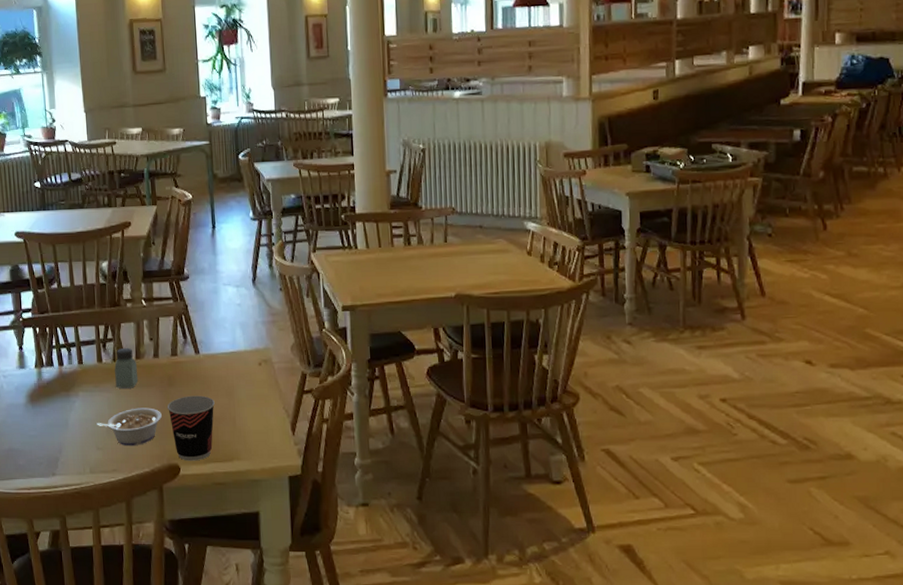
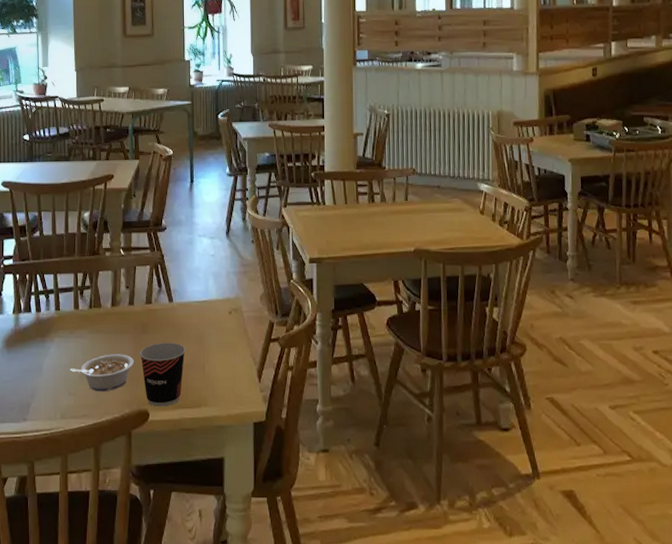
saltshaker: present [114,347,139,389] -> none [91,295,113,335]

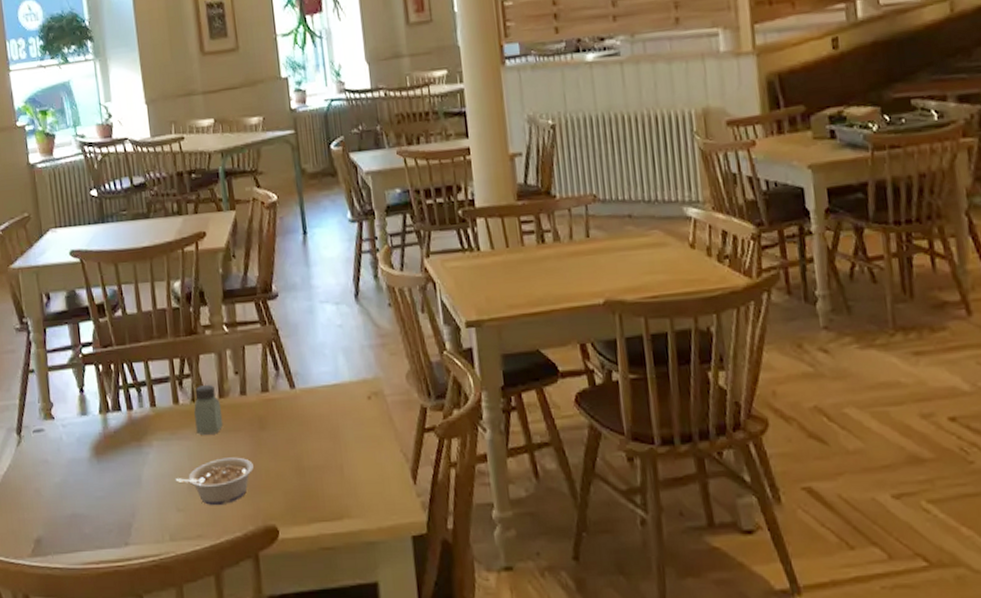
saltshaker: none [91,295,113,335] -> present [194,384,223,435]
cup: present [139,342,185,407] -> none [259,439,317,522]

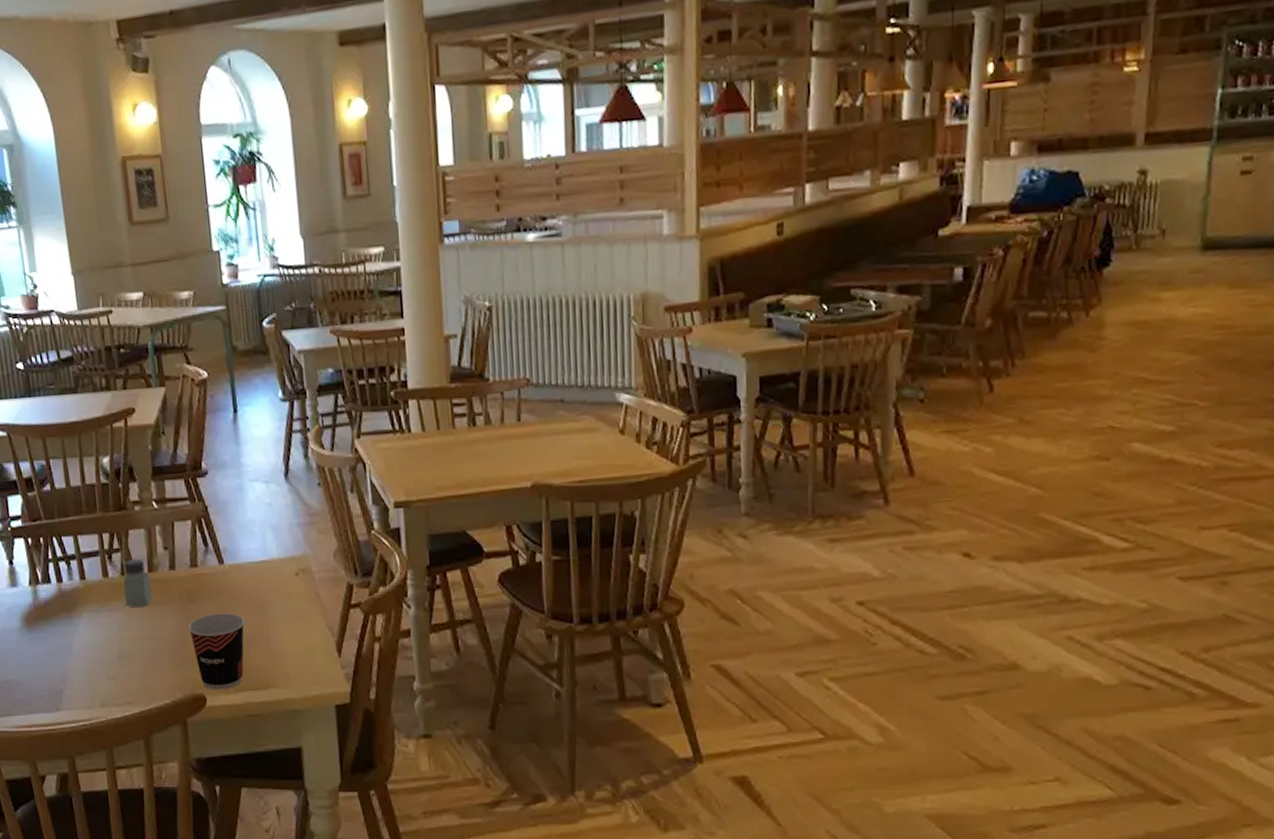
legume: present [175,457,254,506] -> none [105,629,182,675]
cup: none [259,439,317,522] -> present [187,613,245,690]

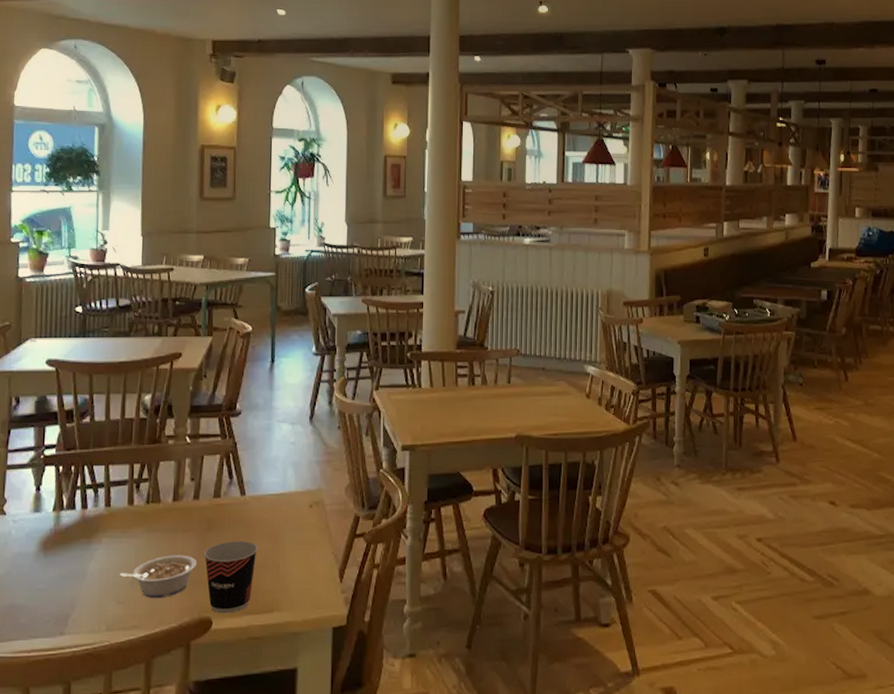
legume: none [105,629,182,675] -> present [119,555,197,599]
saltshaker: present [123,558,153,608] -> none [147,488,174,534]

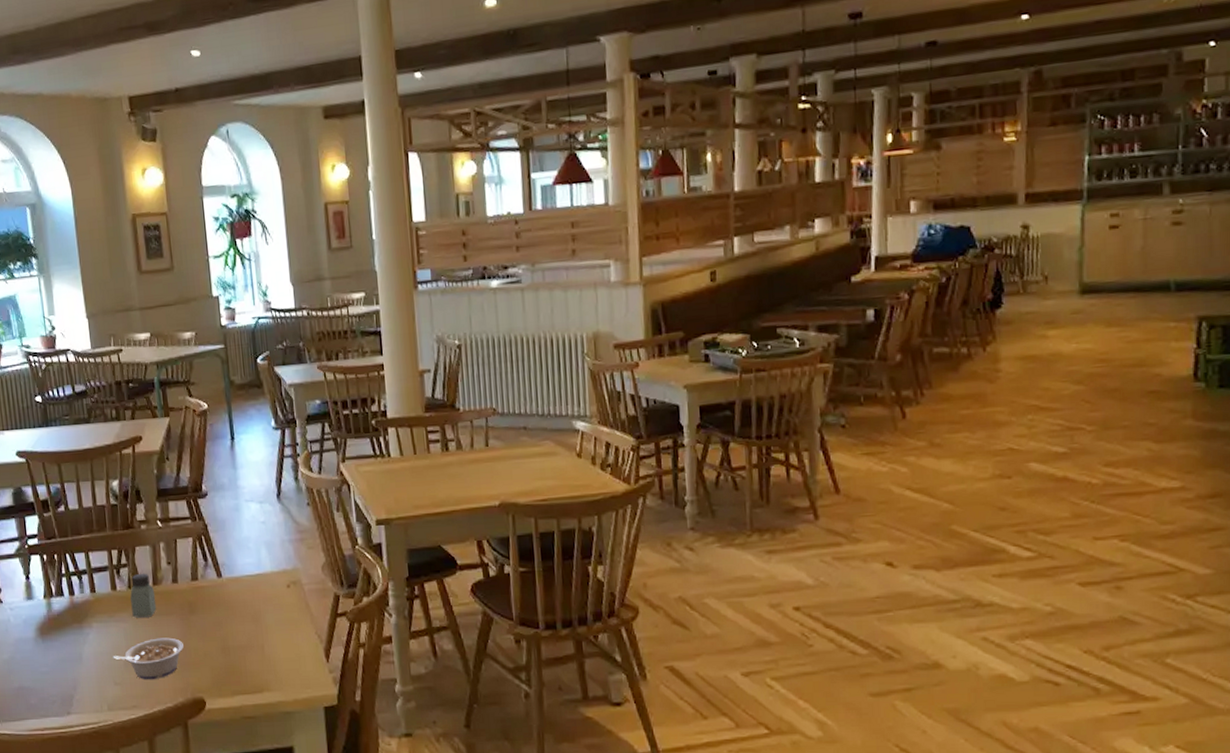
saltshaker: none [147,488,174,534] -> present [130,573,157,618]
cup: present [203,541,258,614] -> none [188,622,241,694]

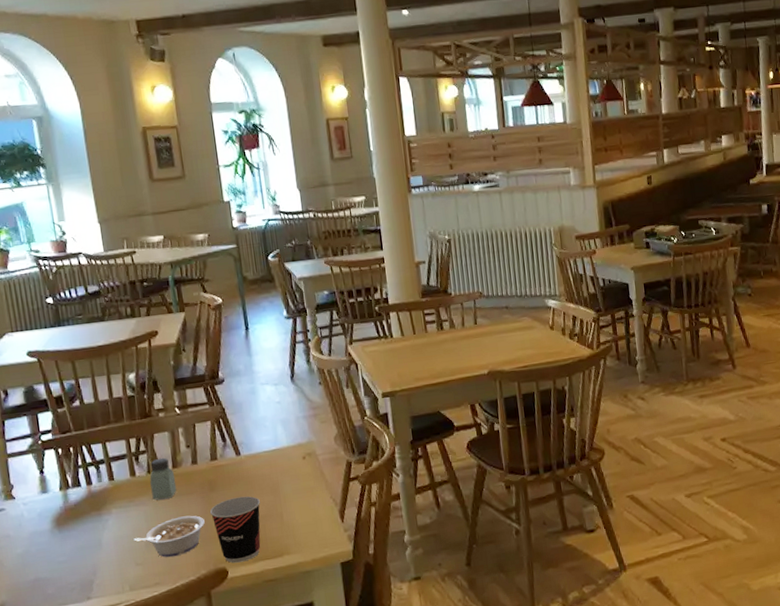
cup: none [188,622,241,694] -> present [209,496,261,563]

